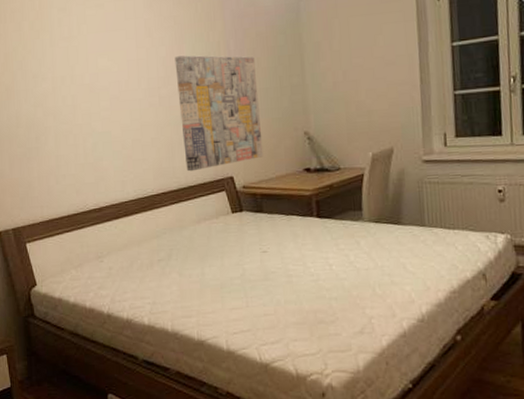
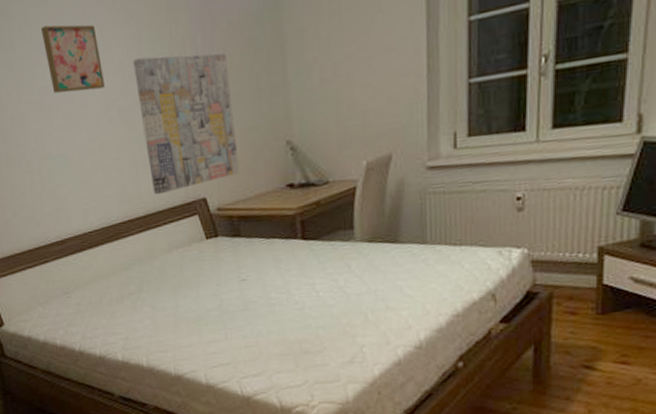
wall art: none [96,24,149,80] -> present [40,24,105,93]

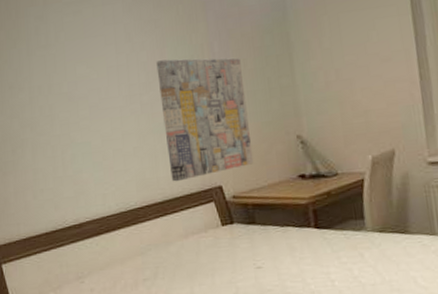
wall art: present [40,24,105,93] -> none [74,30,129,88]

